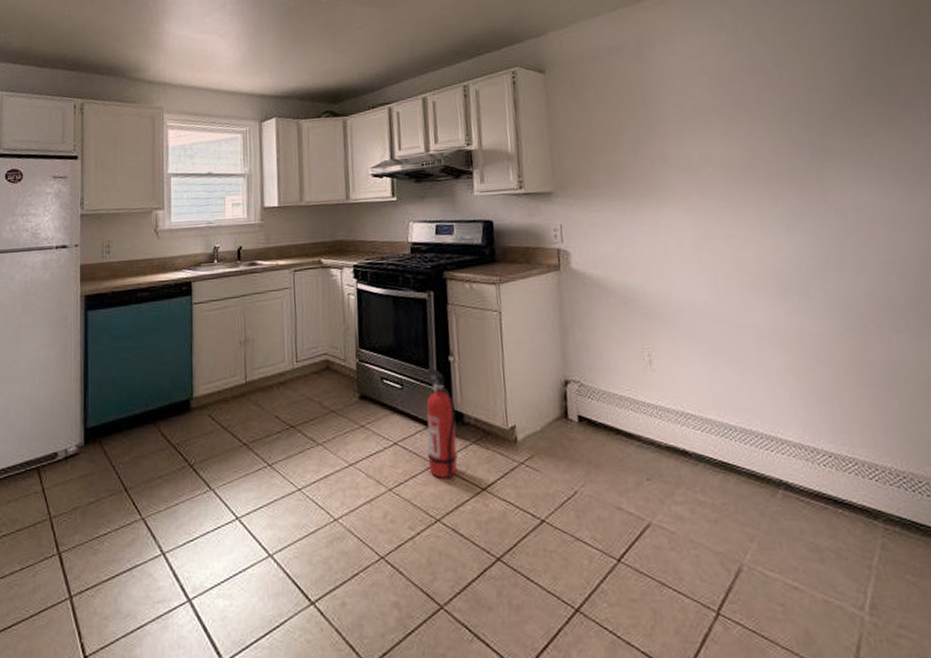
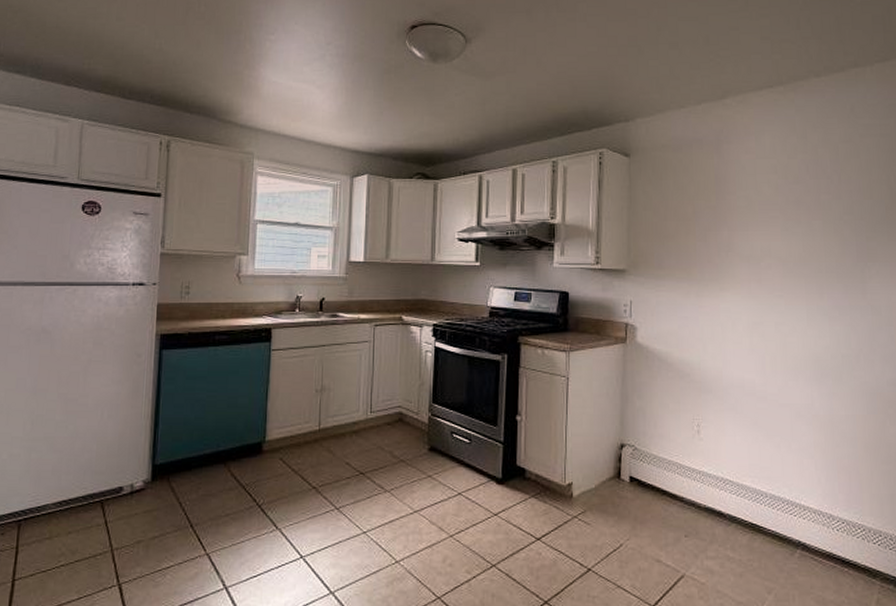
fire extinguisher: present [426,368,458,479] -> none [489,426,518,529]

